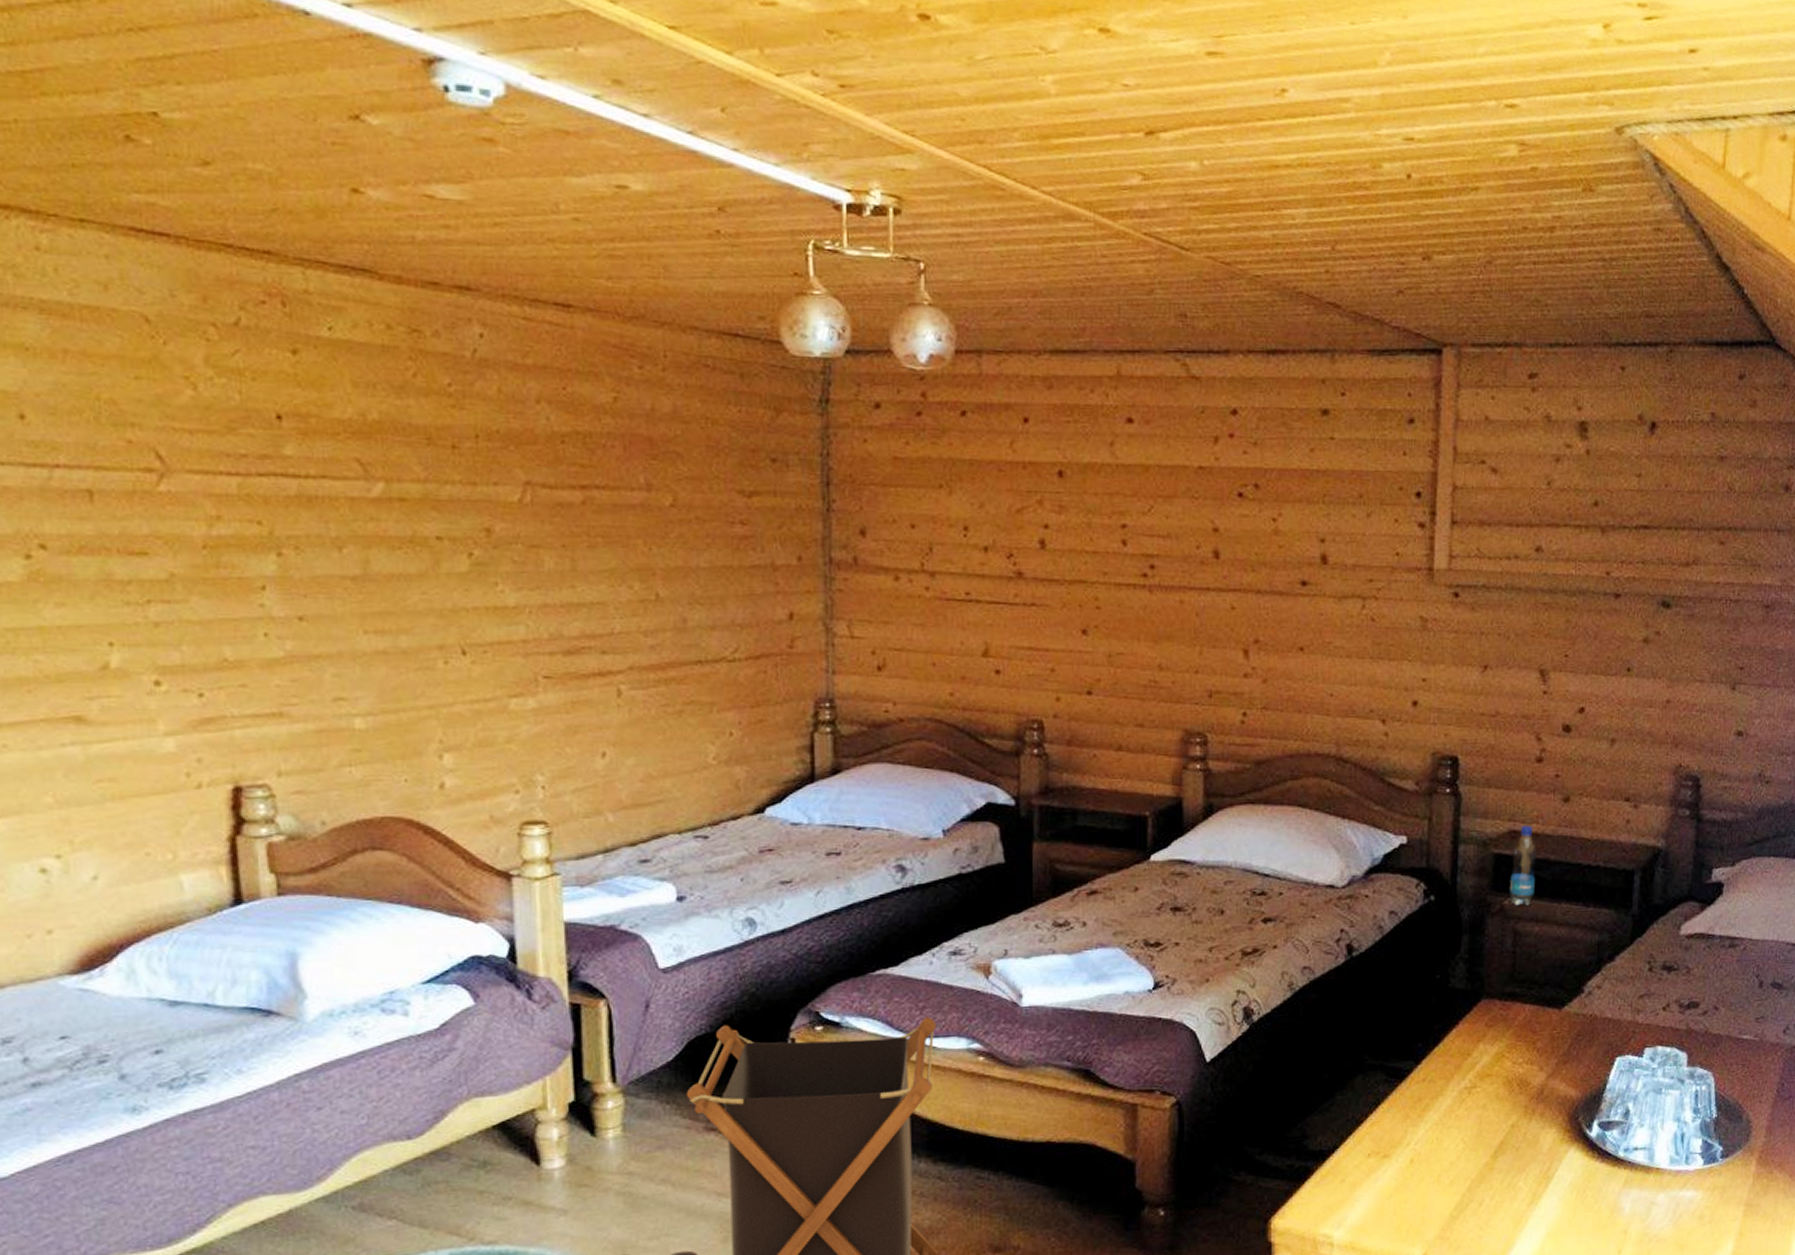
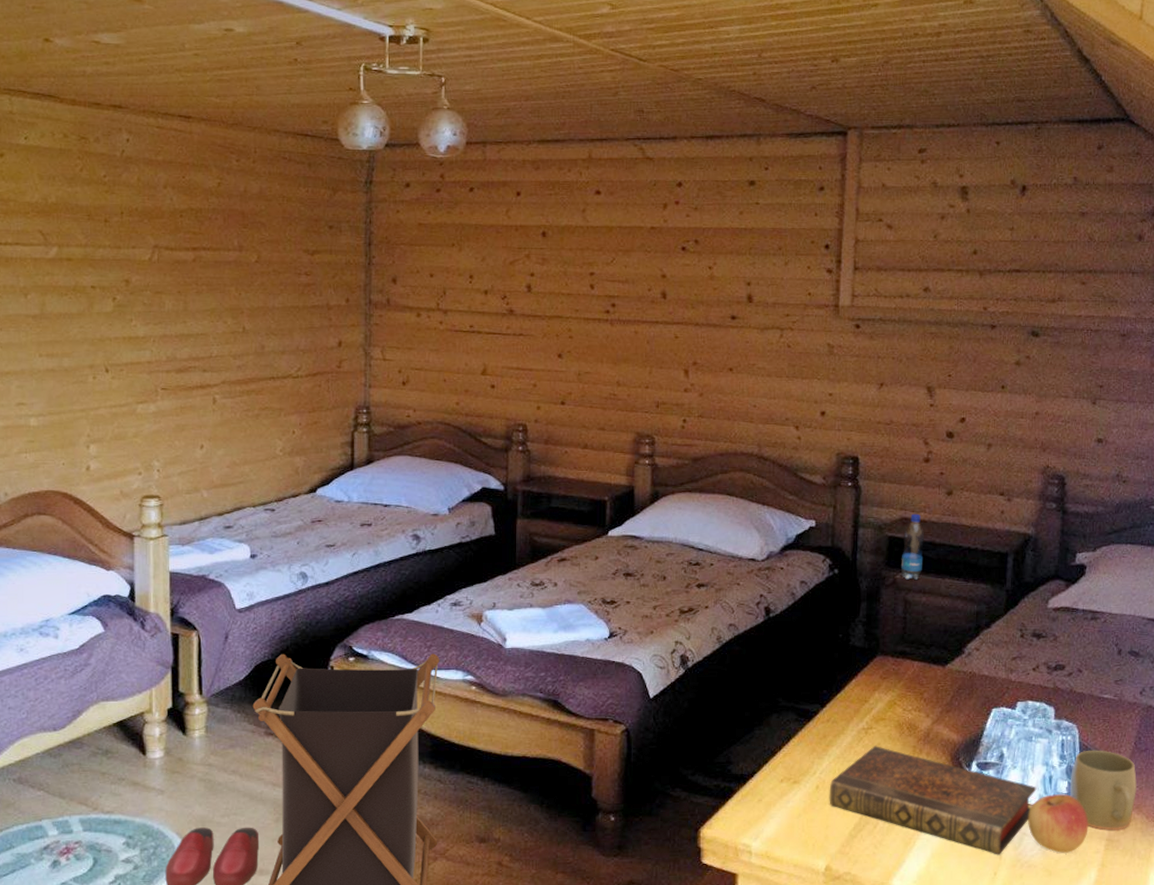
book: none [1425,1107,1667,1229] -> present [829,746,1037,854]
apple: none [1657,1153,1725,1223] -> present [1028,793,1089,853]
mug: none [1705,1100,1780,1193] -> present [1070,750,1138,831]

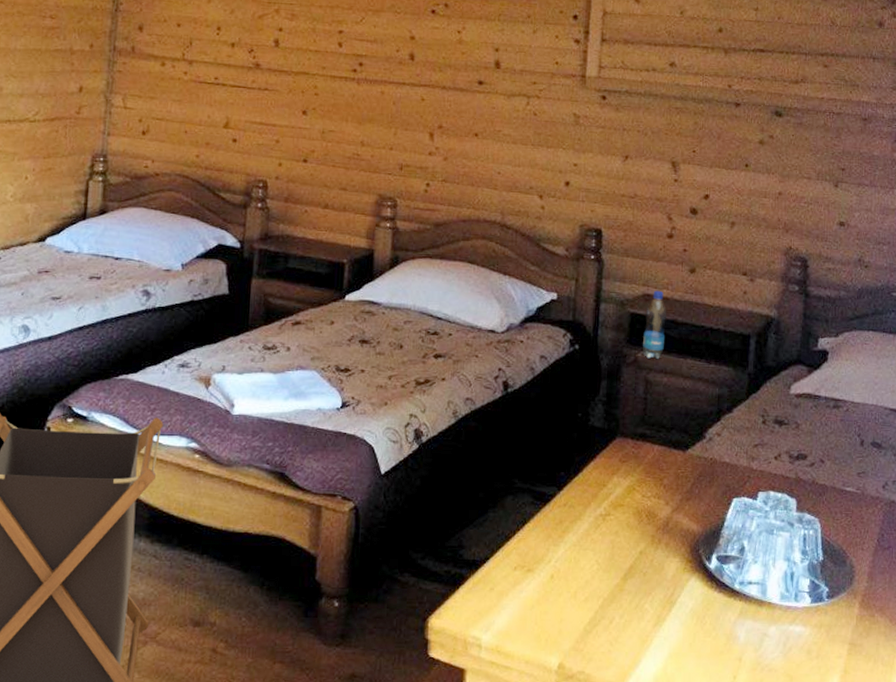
book: present [829,746,1037,854] -> none [564,534,778,656]
apple: present [1028,793,1089,853] -> none [769,591,831,657]
mug: present [1070,750,1138,831] -> none [812,546,881,634]

